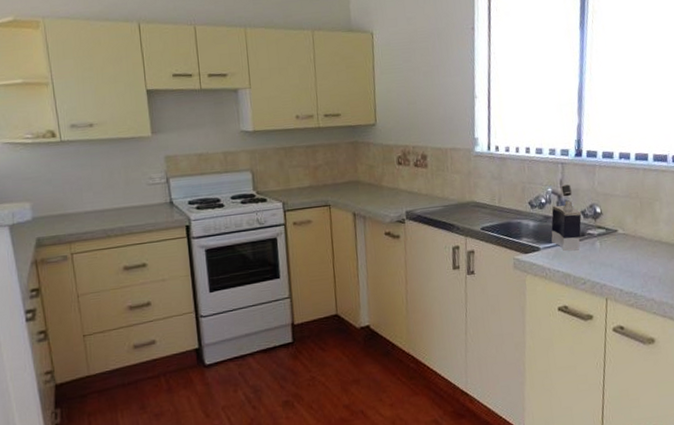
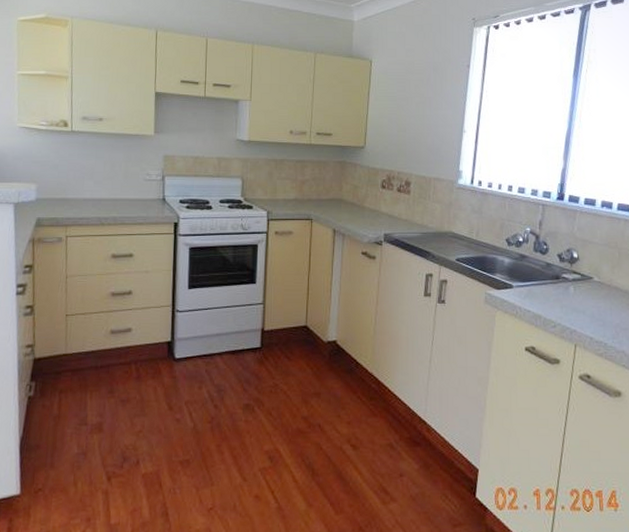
perfume bottle: present [551,184,582,252] -> none [525,225,558,293]

